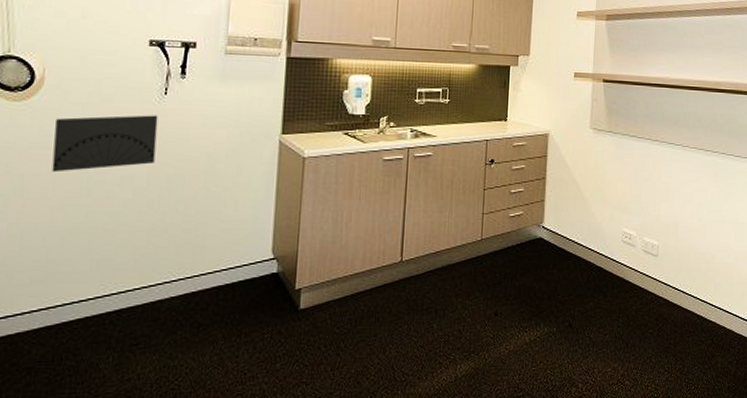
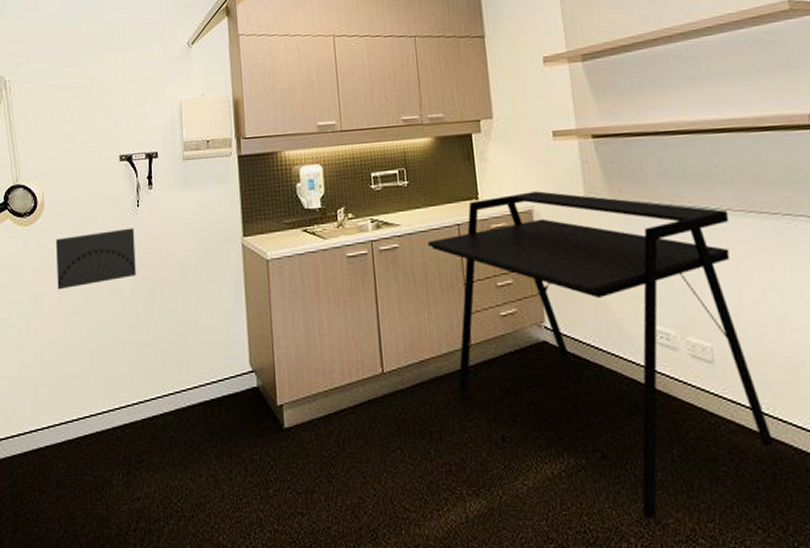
desk: none [459,119,686,368] -> present [428,191,775,517]

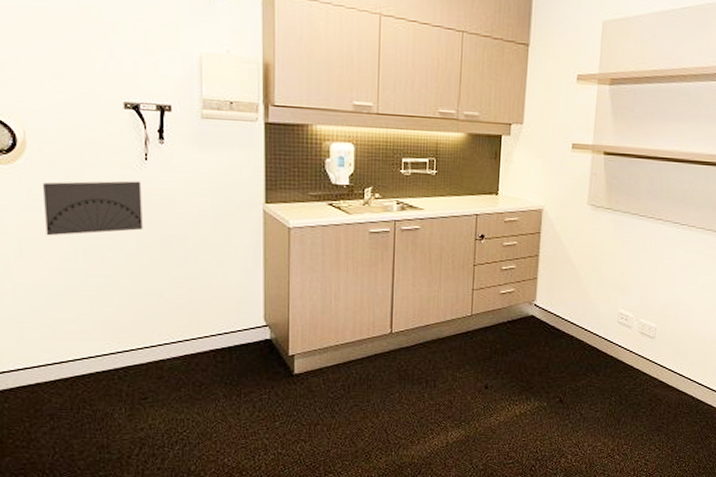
desk: present [428,191,775,517] -> none [447,193,693,442]

